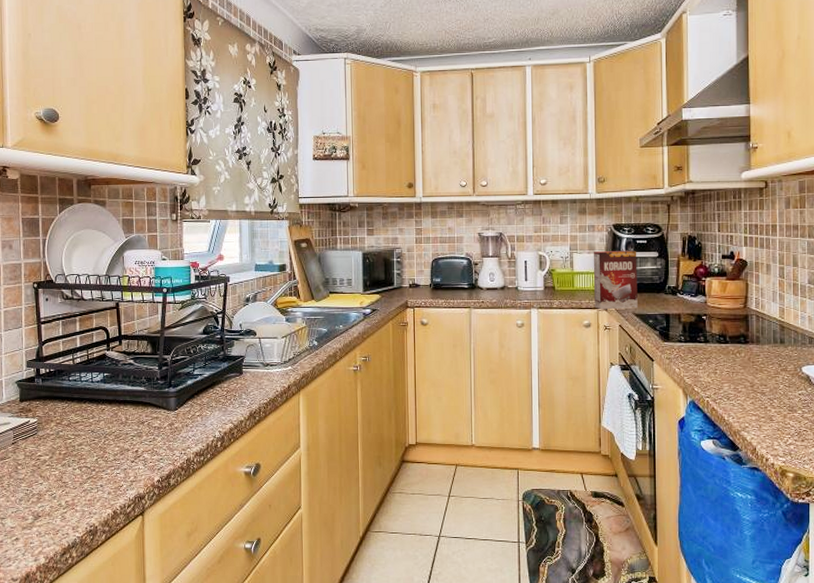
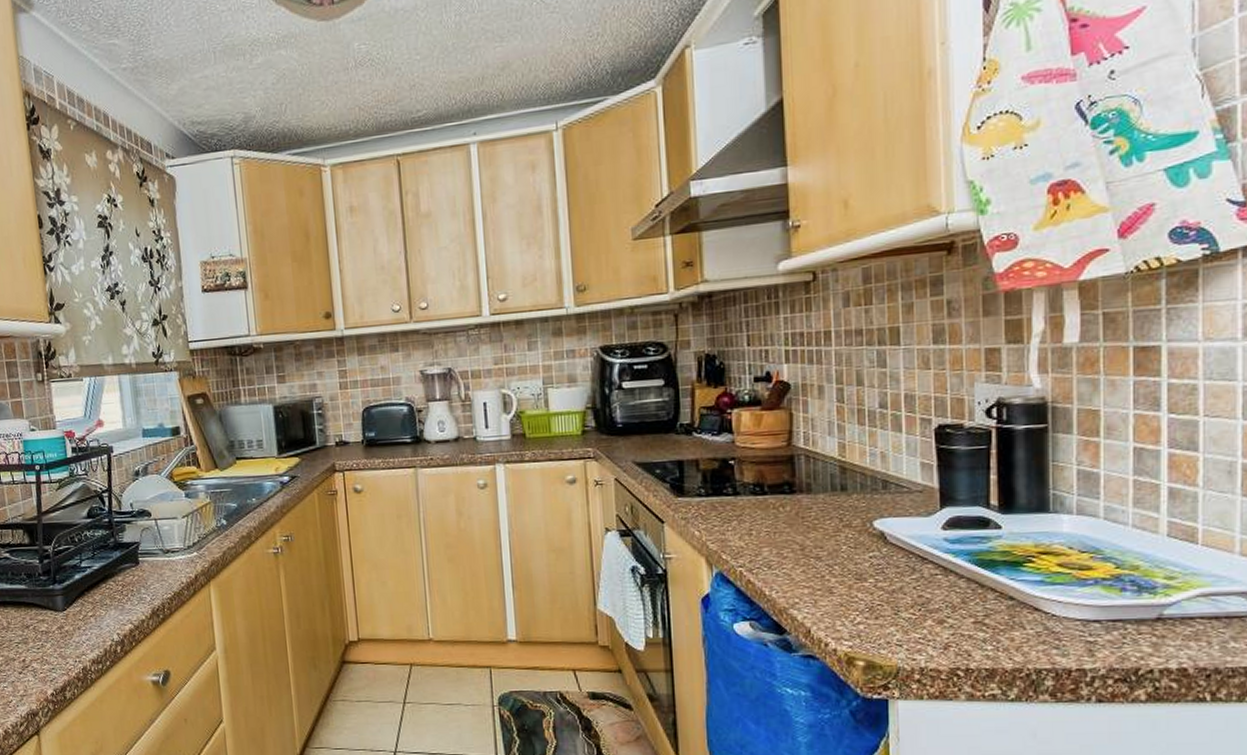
cereal box: present [593,250,638,310] -> none [574,379,639,460]

